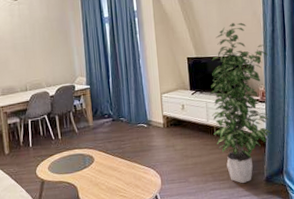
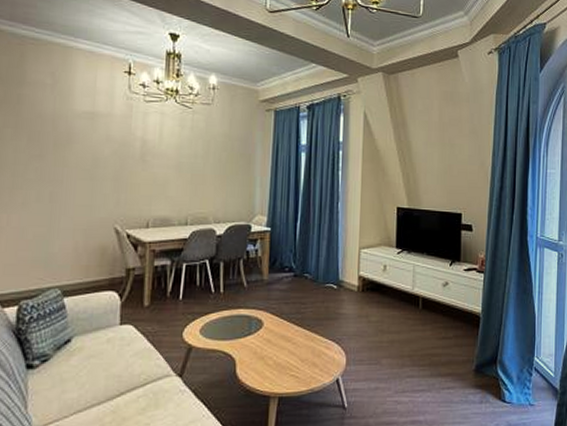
indoor plant: present [209,22,272,184] -> none [418,172,493,373]

